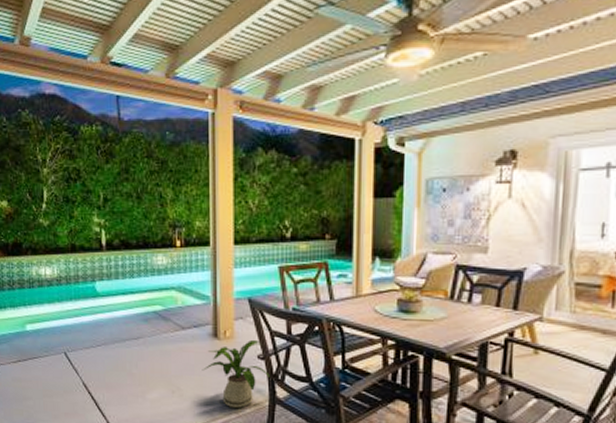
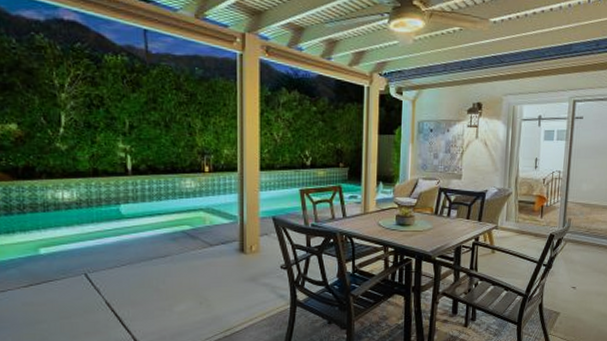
house plant: present [202,339,270,408] -> none [229,252,291,312]

